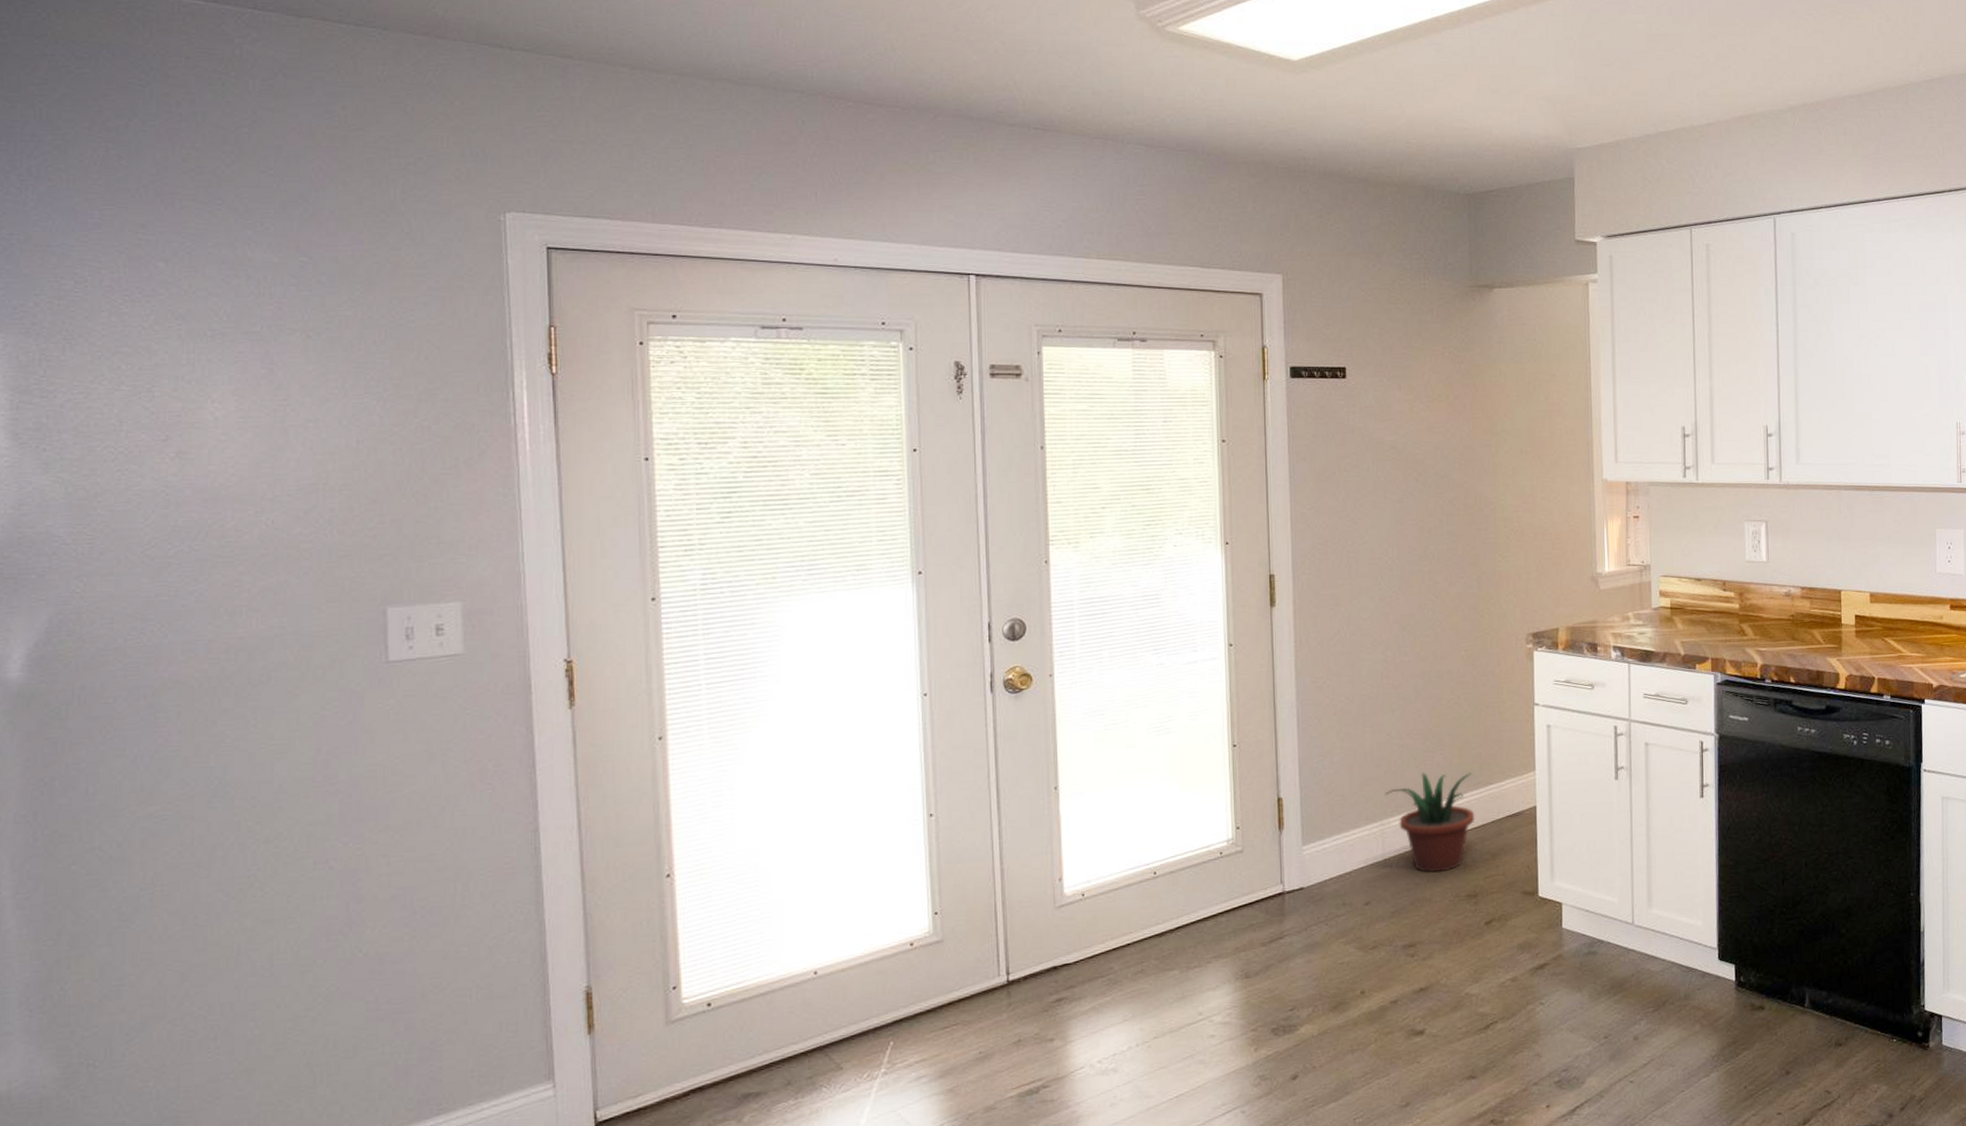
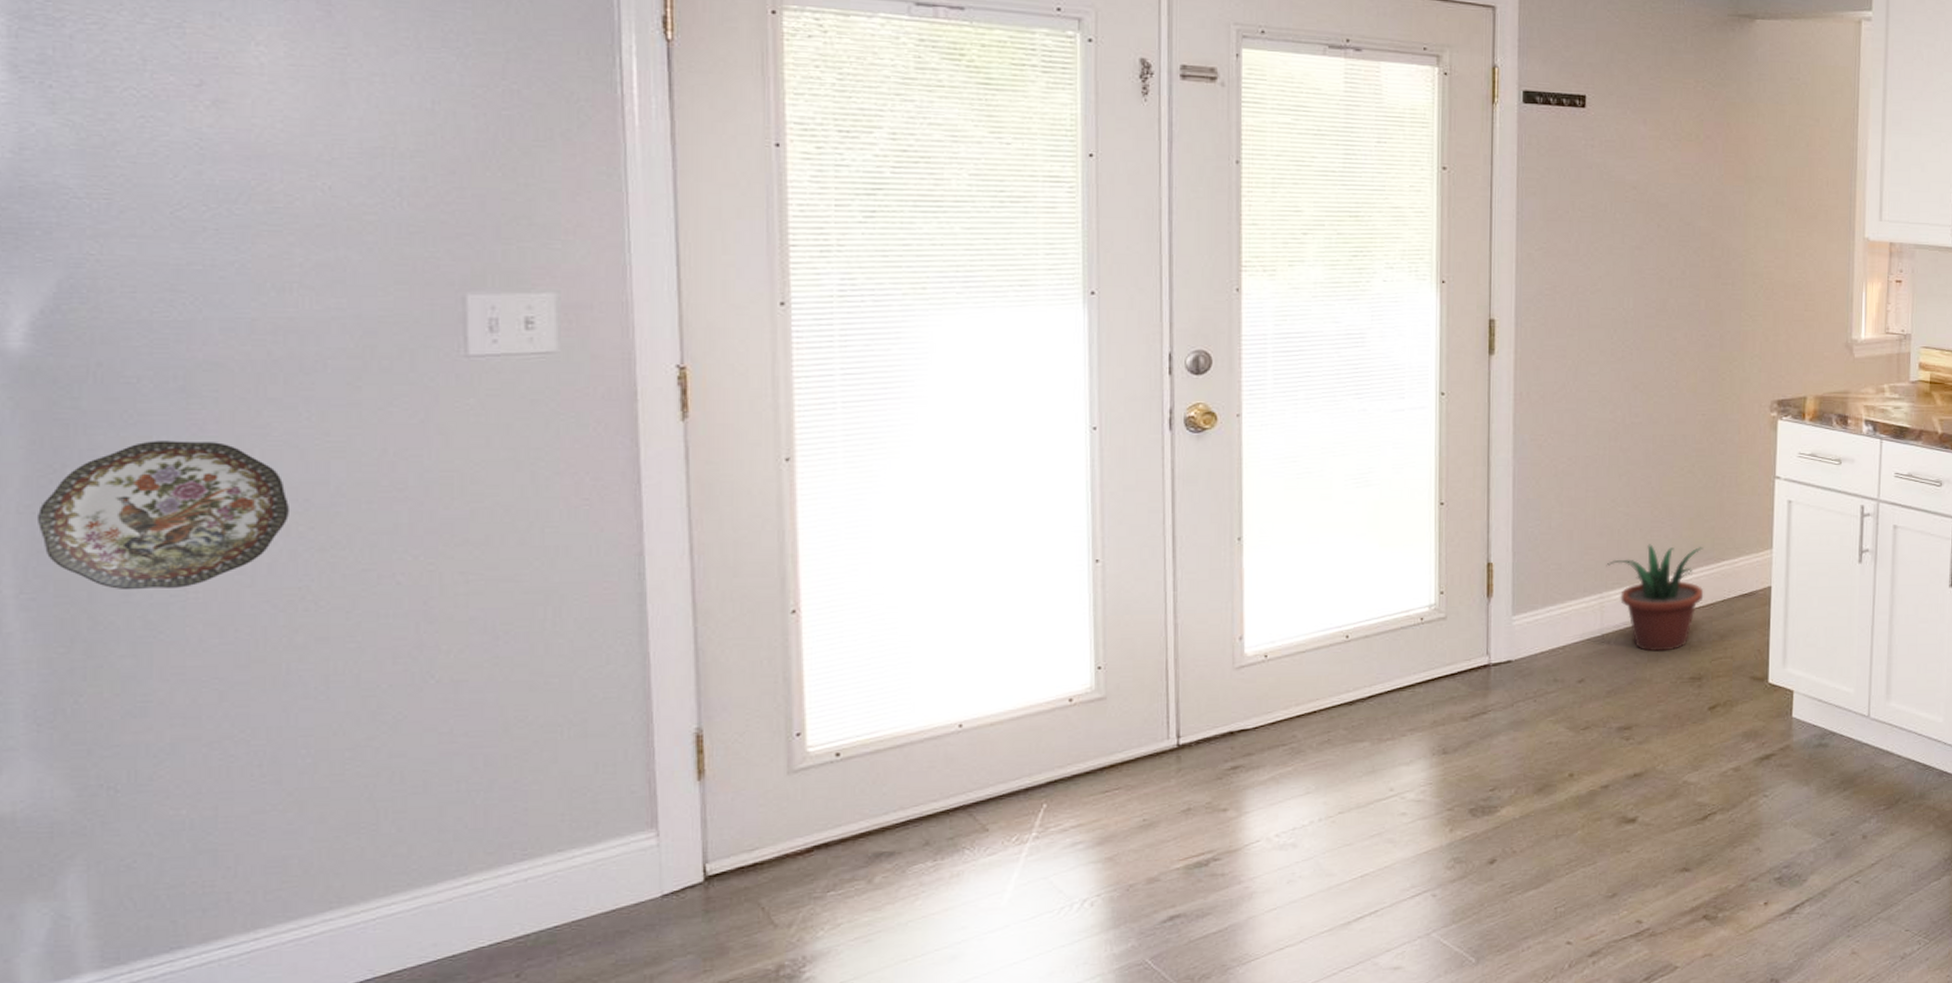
decorative plate: none [32,751,241,887] -> present [38,441,291,591]

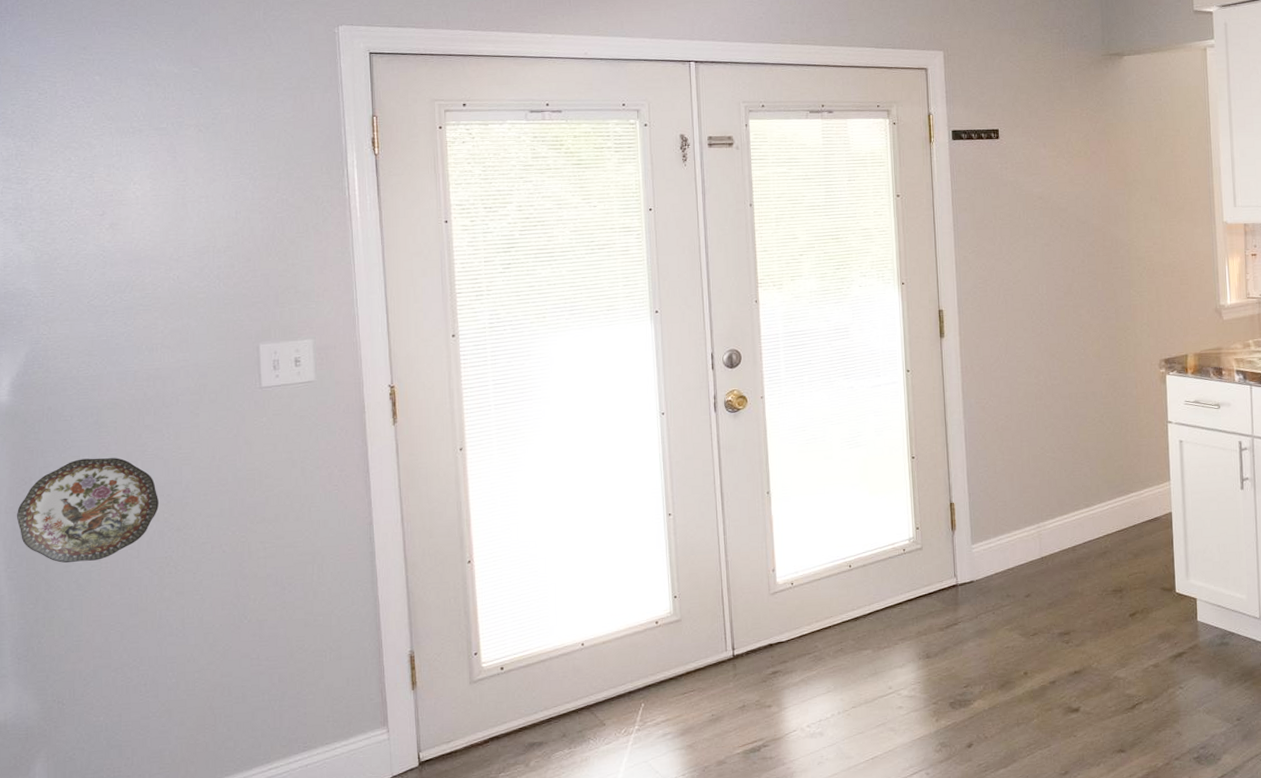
potted plant: present [1606,544,1704,652] -> none [1040,482,1119,570]

